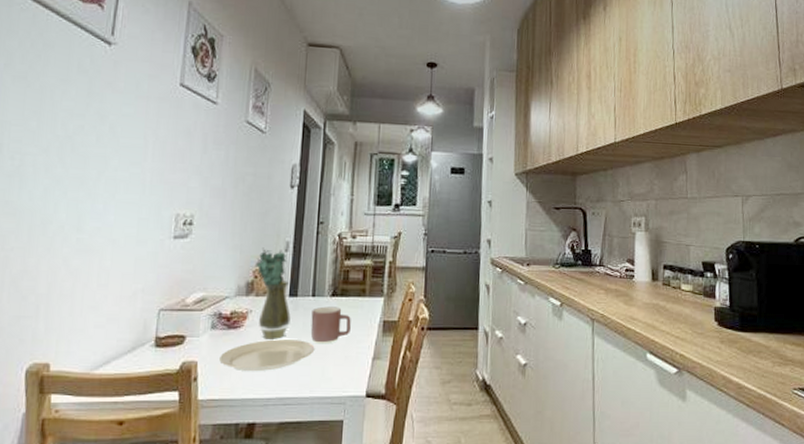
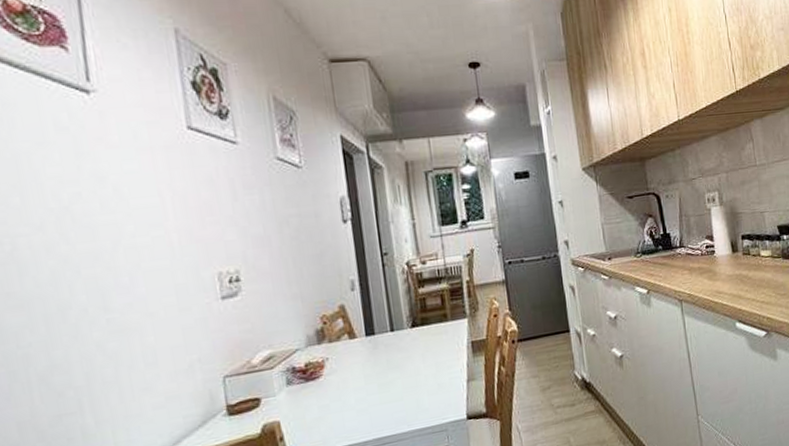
plate: present [219,339,315,372] -> none [303,377,405,421]
vase: present [254,247,291,339] -> none [320,289,373,384]
mug: present [310,306,351,344] -> none [393,336,439,378]

